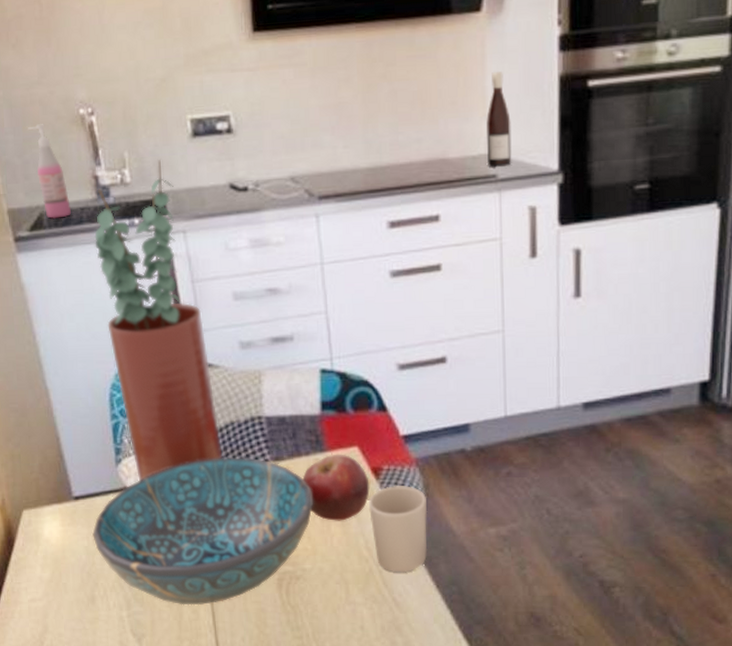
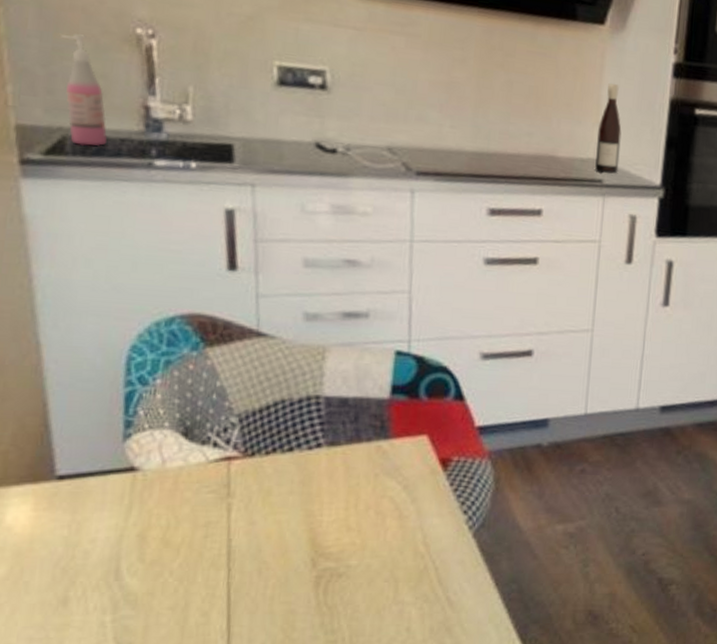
decorative bowl: present [92,457,314,606] -> none [77,438,370,608]
vase: present [94,159,224,481] -> none [133,101,268,460]
fruit: present [302,455,370,521] -> none [359,442,436,514]
mug: present [369,485,428,572] -> none [431,477,495,569]

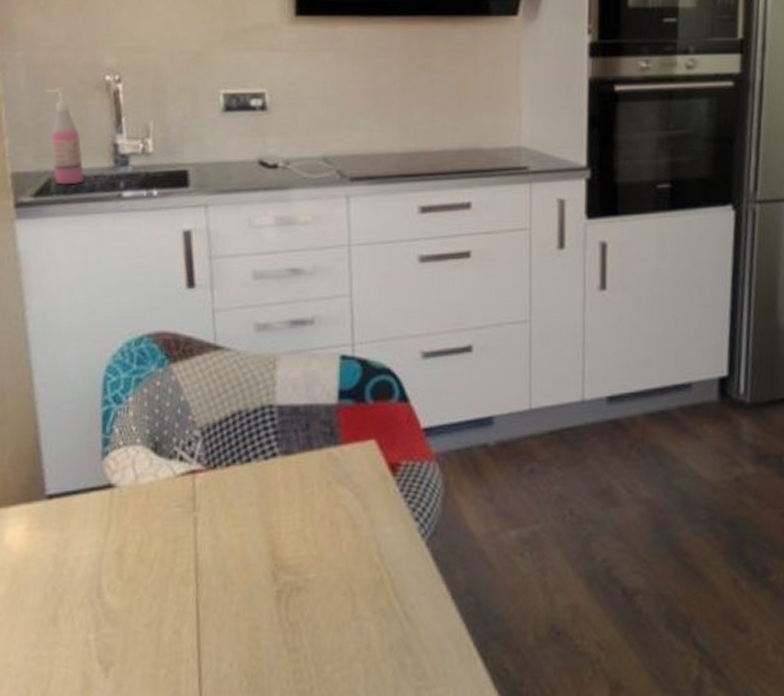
bottle: present [595,83,622,174] -> none [520,71,543,159]

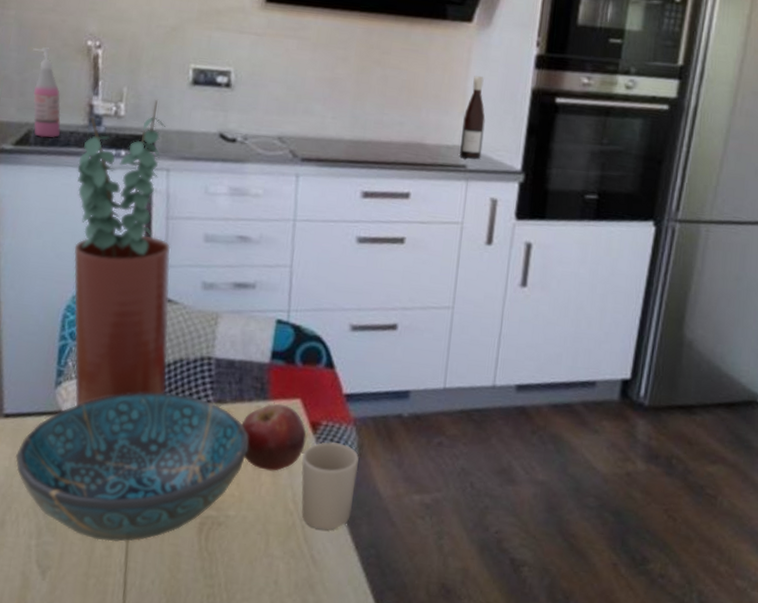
decorative bowl: none [64,450,324,625] -> present [16,392,249,542]
vase: none [106,131,227,477] -> present [73,99,171,406]
fruit: none [313,449,386,523] -> present [241,404,306,471]
mug: none [383,482,446,581] -> present [301,441,359,530]
bottle: none [520,71,543,159] -> present [459,76,486,160]

